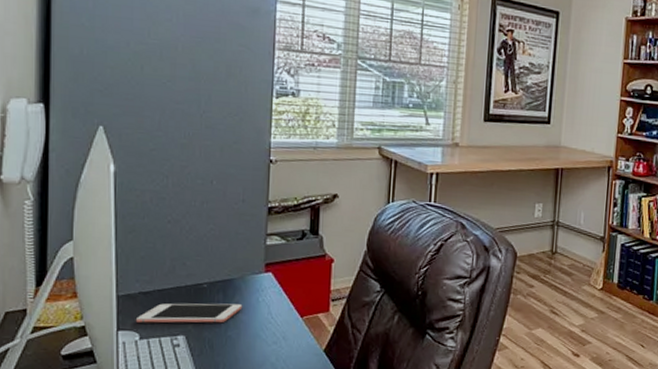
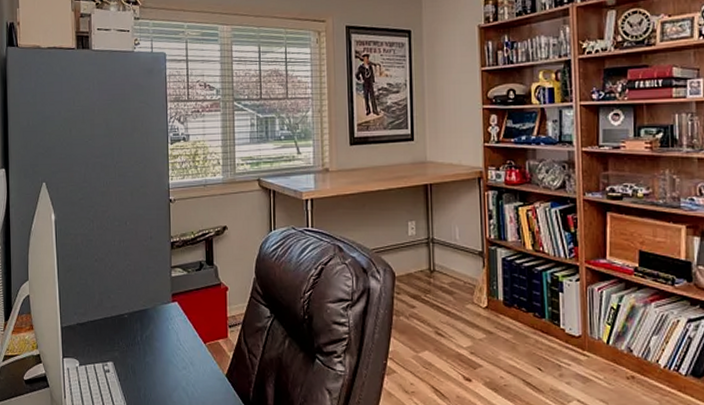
cell phone: present [135,303,243,323] -> none [75,332,156,351]

